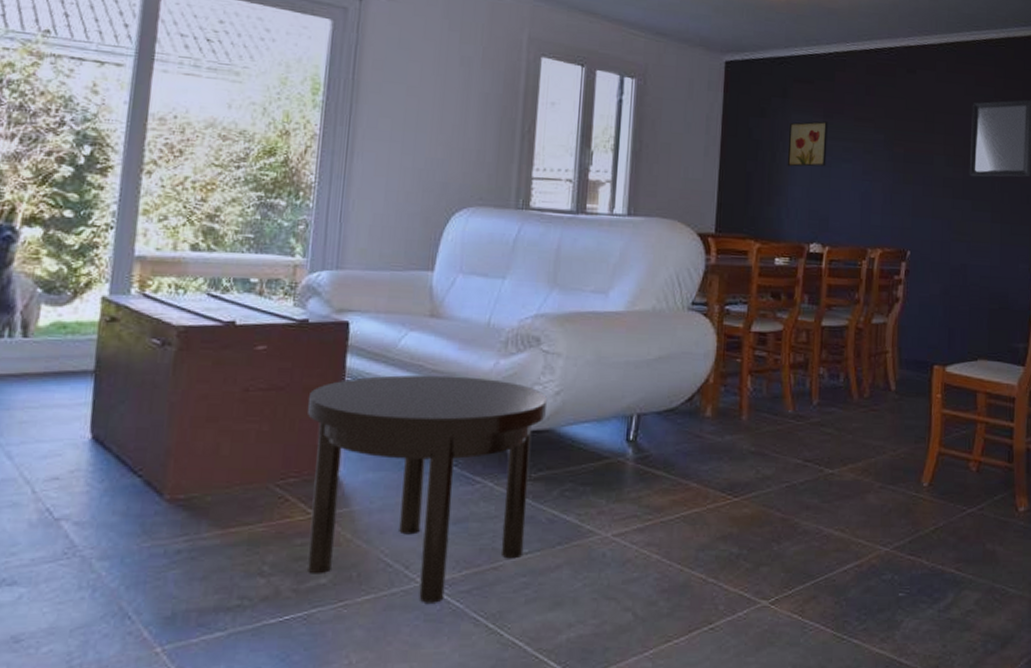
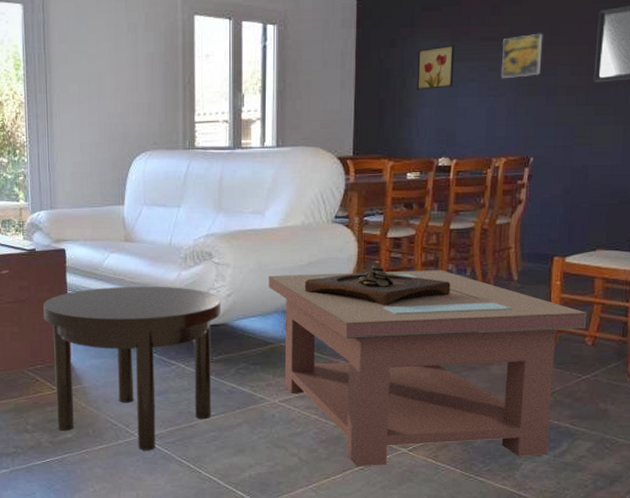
coffee table: none [608,370,971,626] -> present [269,270,587,467]
wooden tray: none [652,364,822,415] -> present [305,265,451,306]
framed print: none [877,119,918,164] -> present [502,33,543,79]

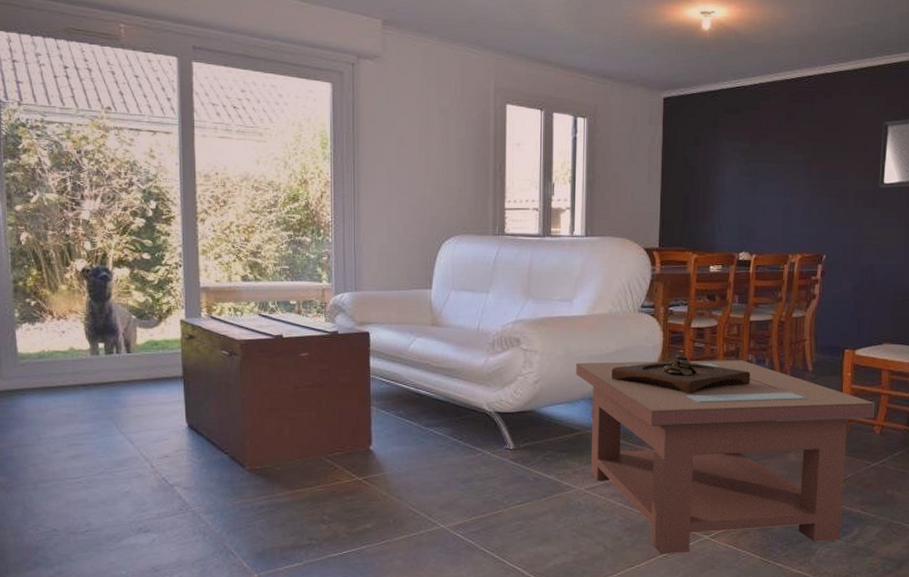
side table: present [42,286,222,451] -> none [344,371,529,541]
wall art: present [416,45,455,91] -> none [719,146,754,188]
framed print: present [502,33,543,79] -> none [797,139,834,181]

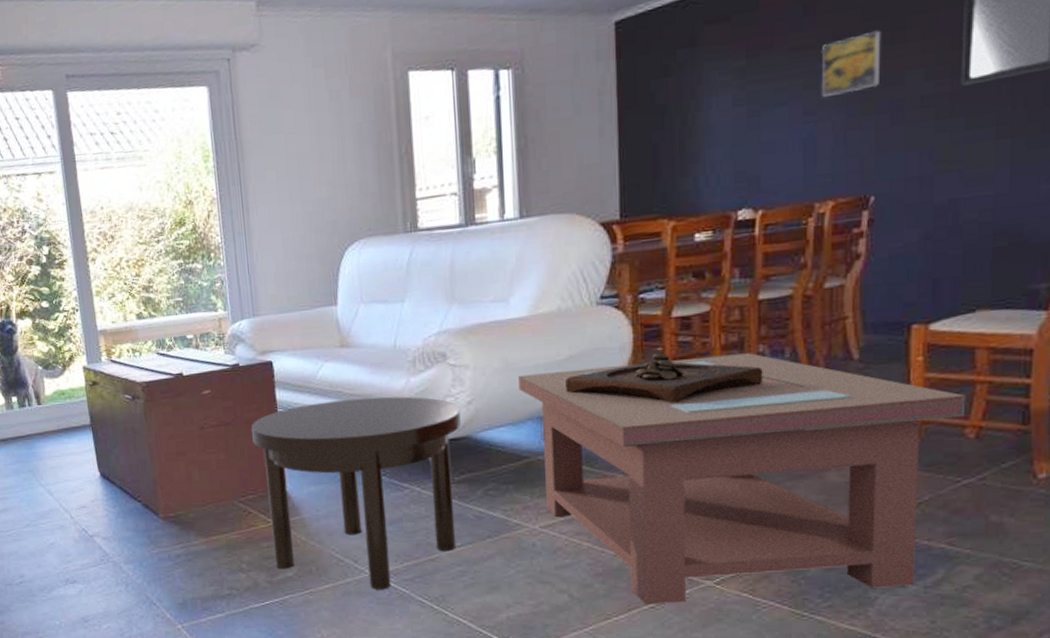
side table: none [344,371,529,541] -> present [250,396,462,590]
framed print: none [797,139,834,181] -> present [821,30,881,98]

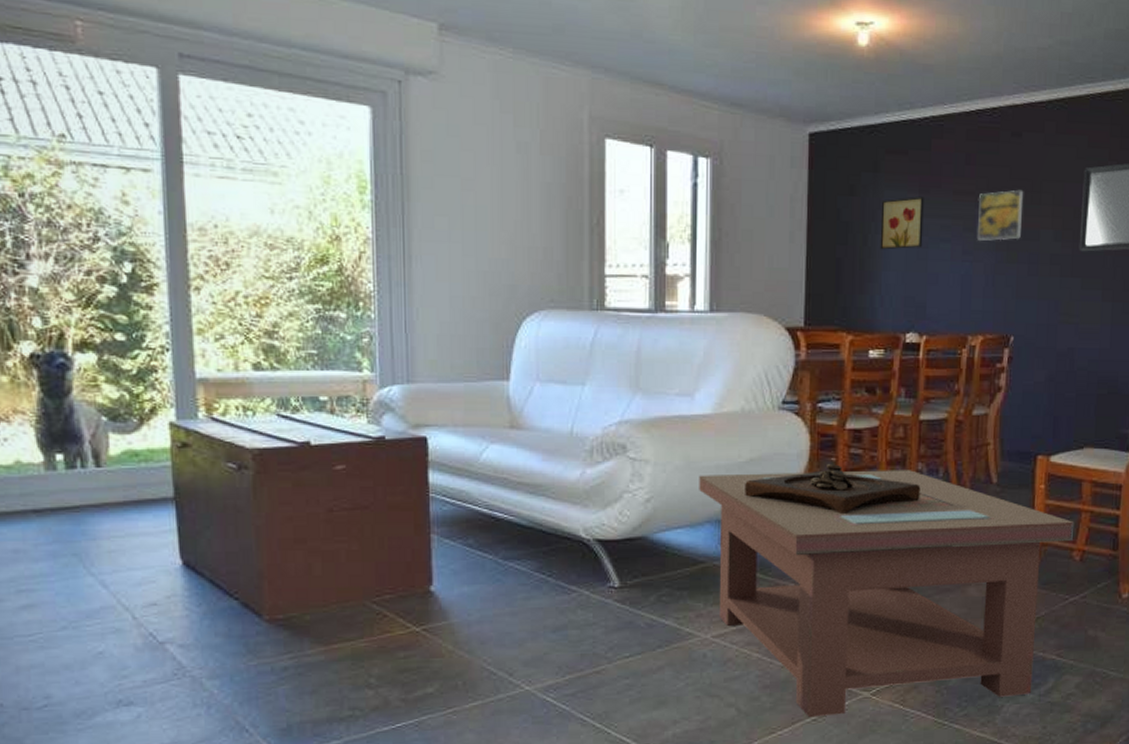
side table: present [250,396,462,590] -> none [394,487,638,707]
wall art: none [701,62,753,128] -> present [880,196,924,250]

